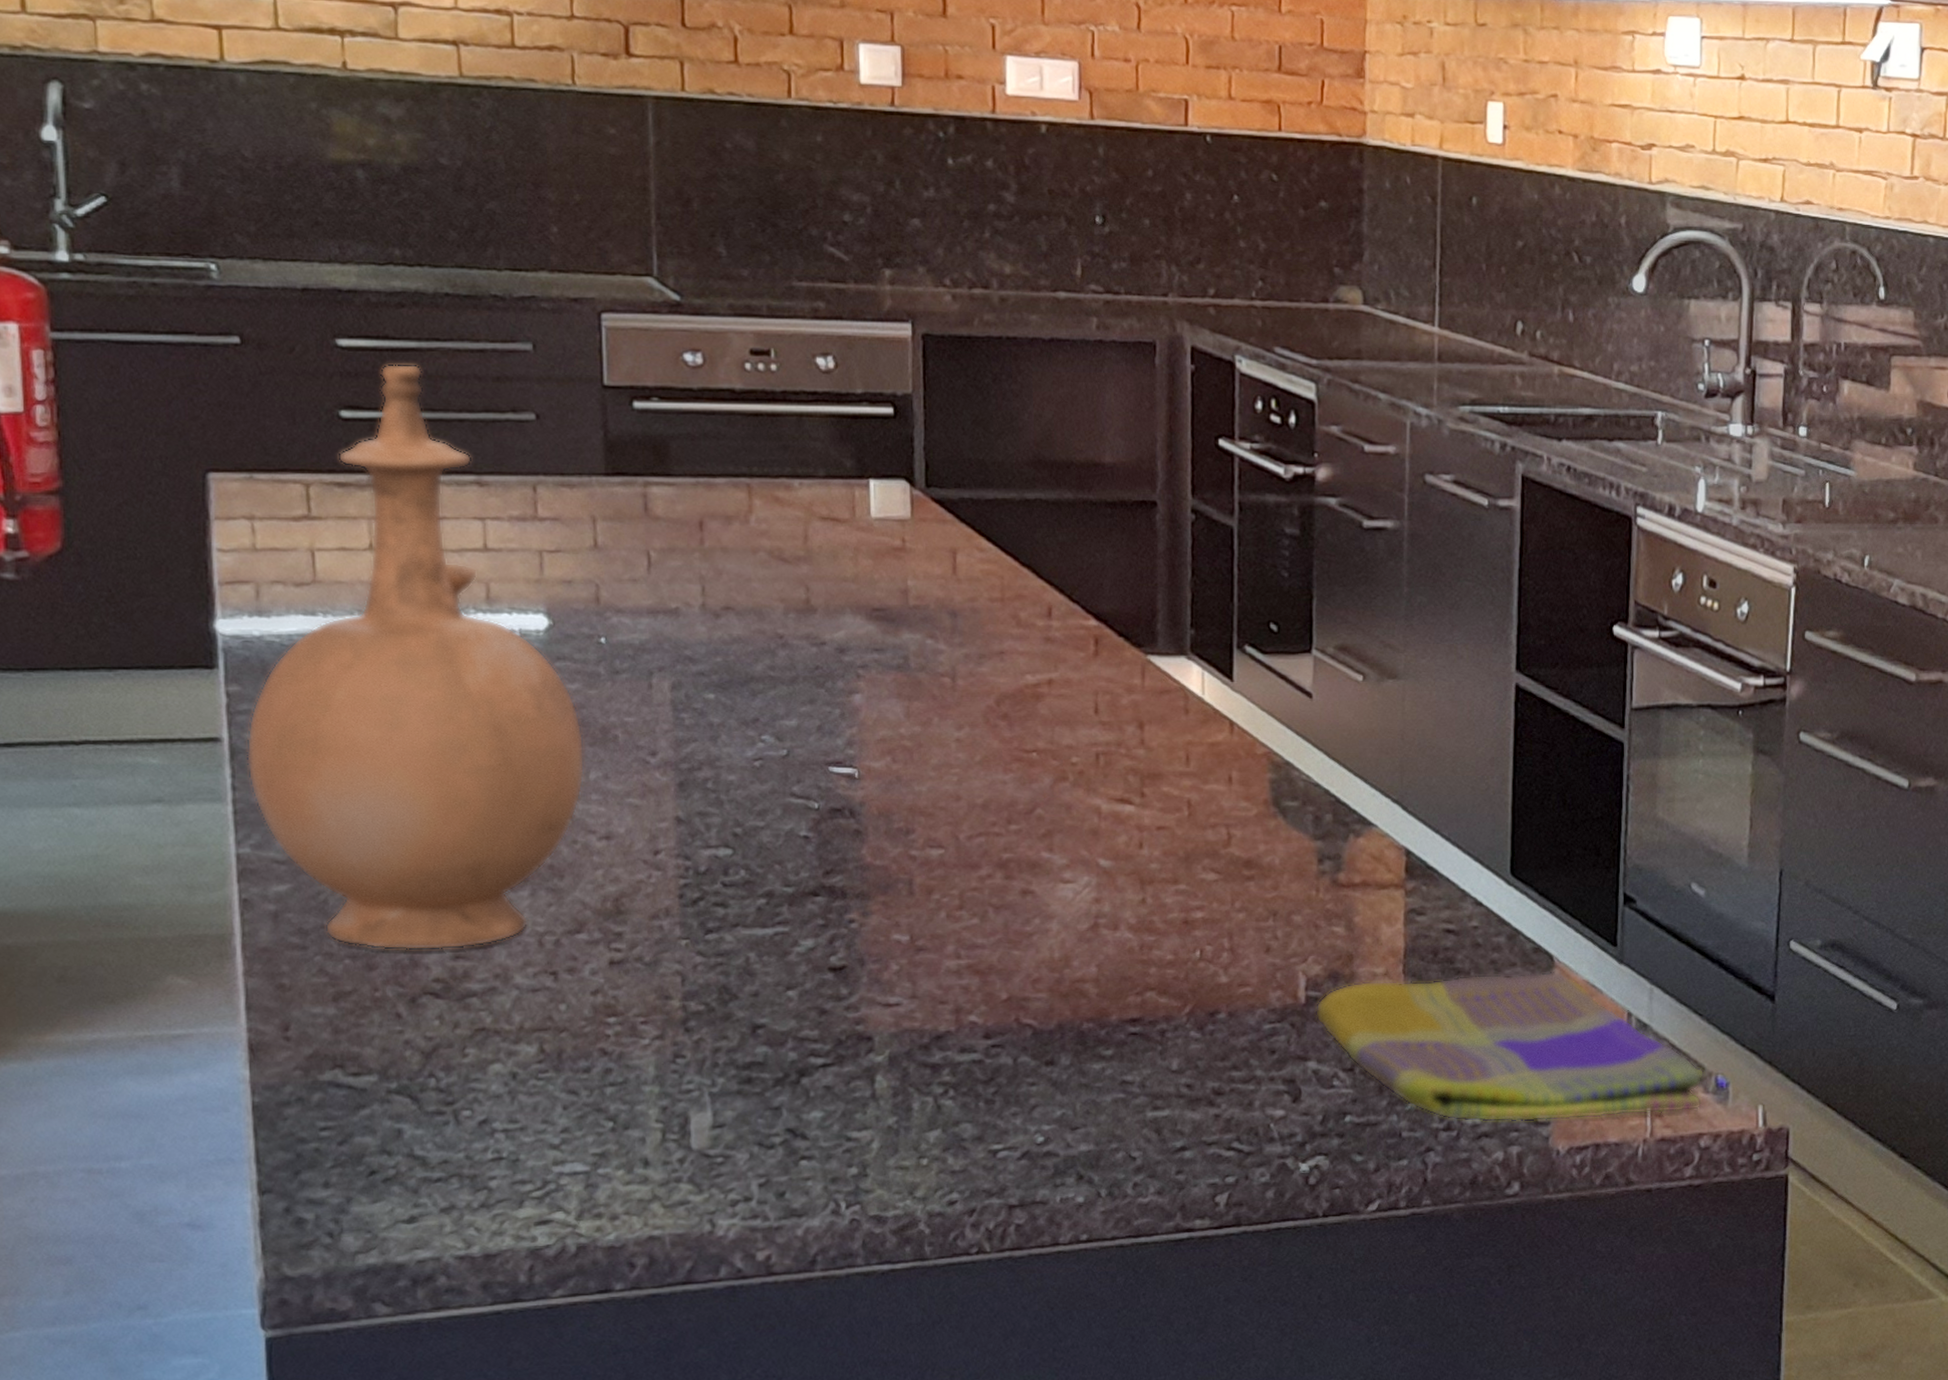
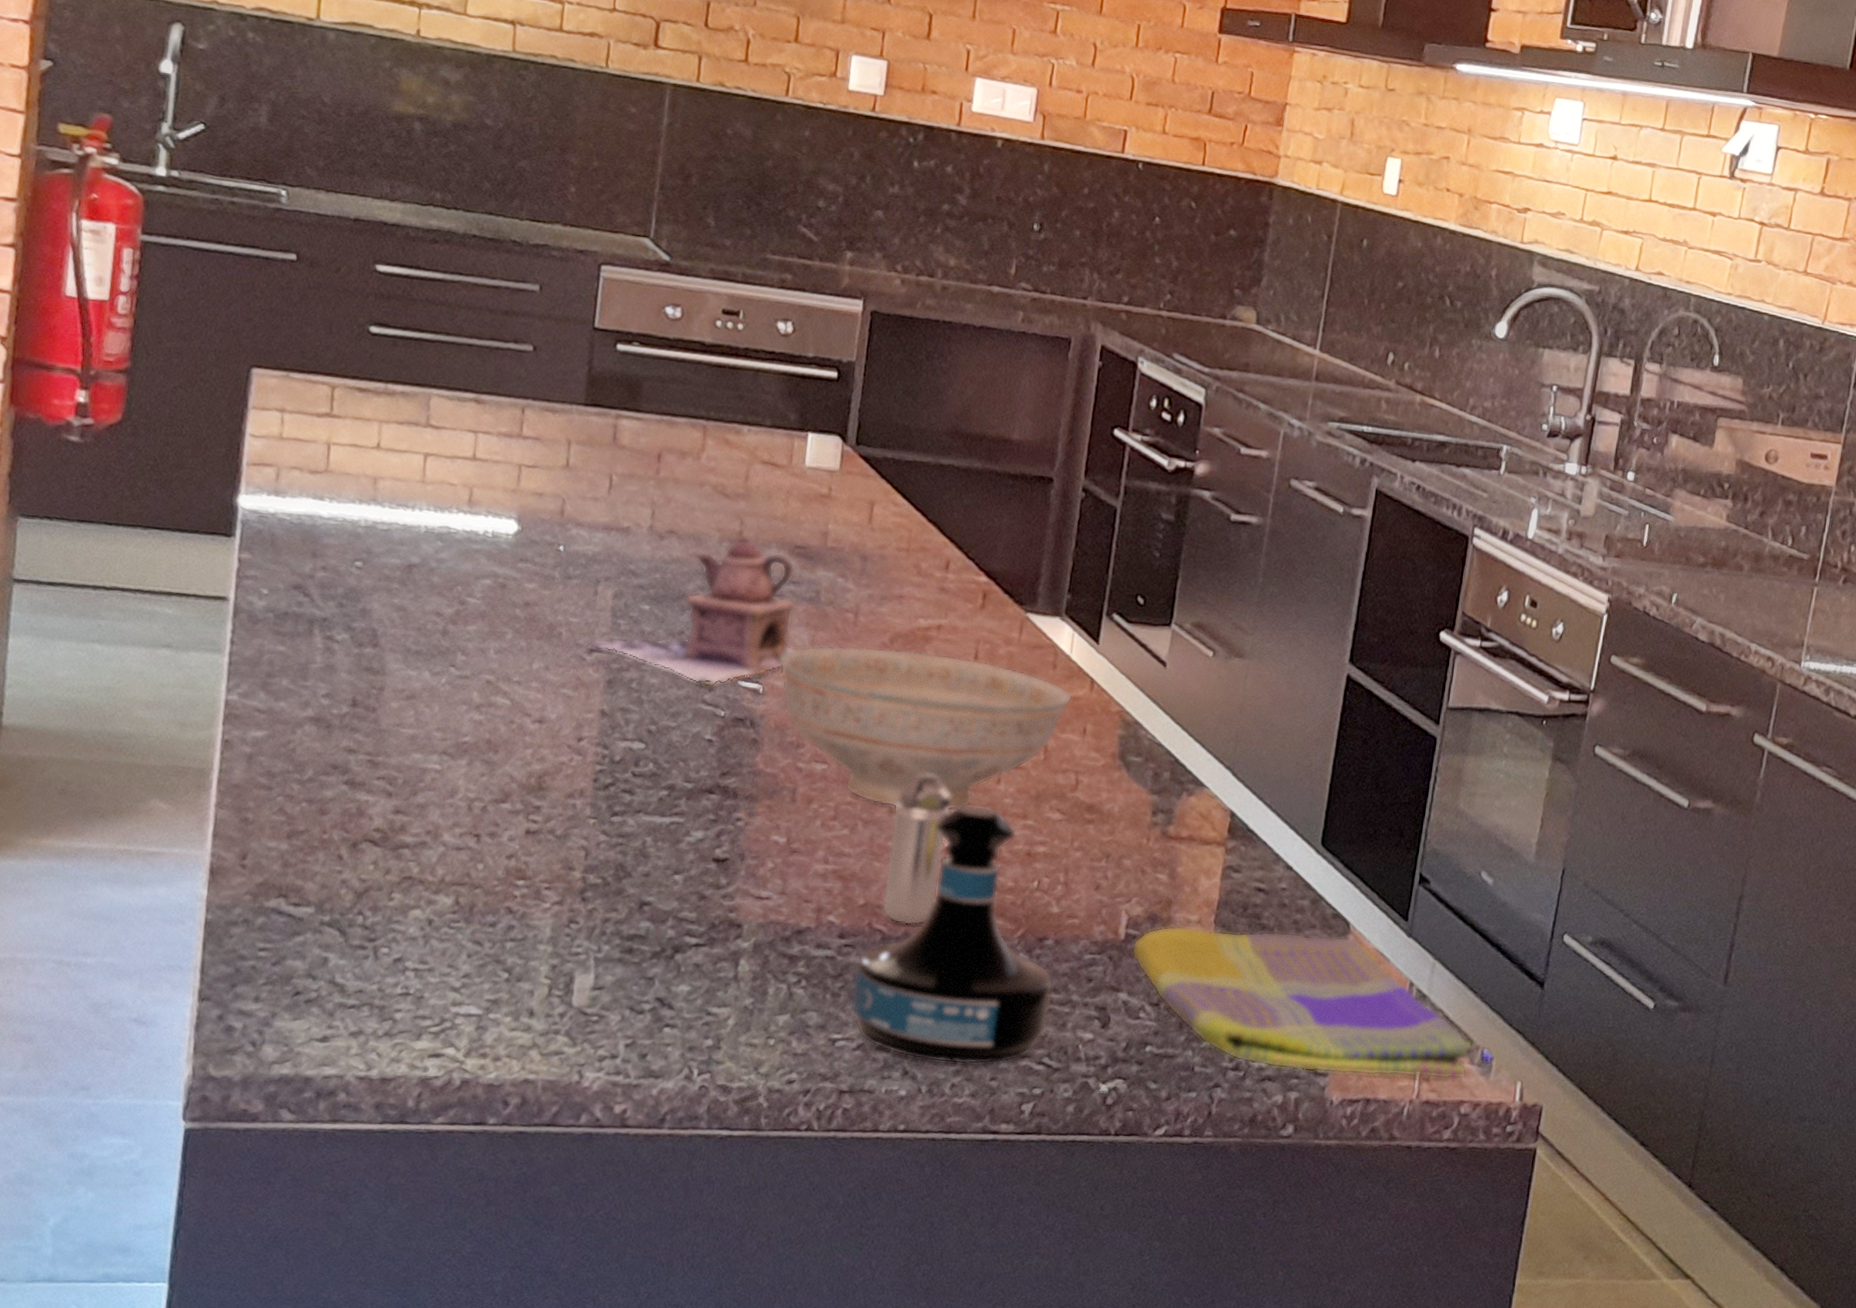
vase: present [246,363,585,951] -> none [245,290,533,805]
teapot: none [650,604,891,778] -> present [588,536,798,687]
decorative bowl: none [873,711,1212,888] -> present [780,645,1073,809]
tequila bottle: none [1006,872,1233,1162] -> present [849,803,1054,1065]
shaker: none [1025,844,1091,1016] -> present [881,772,952,926]

